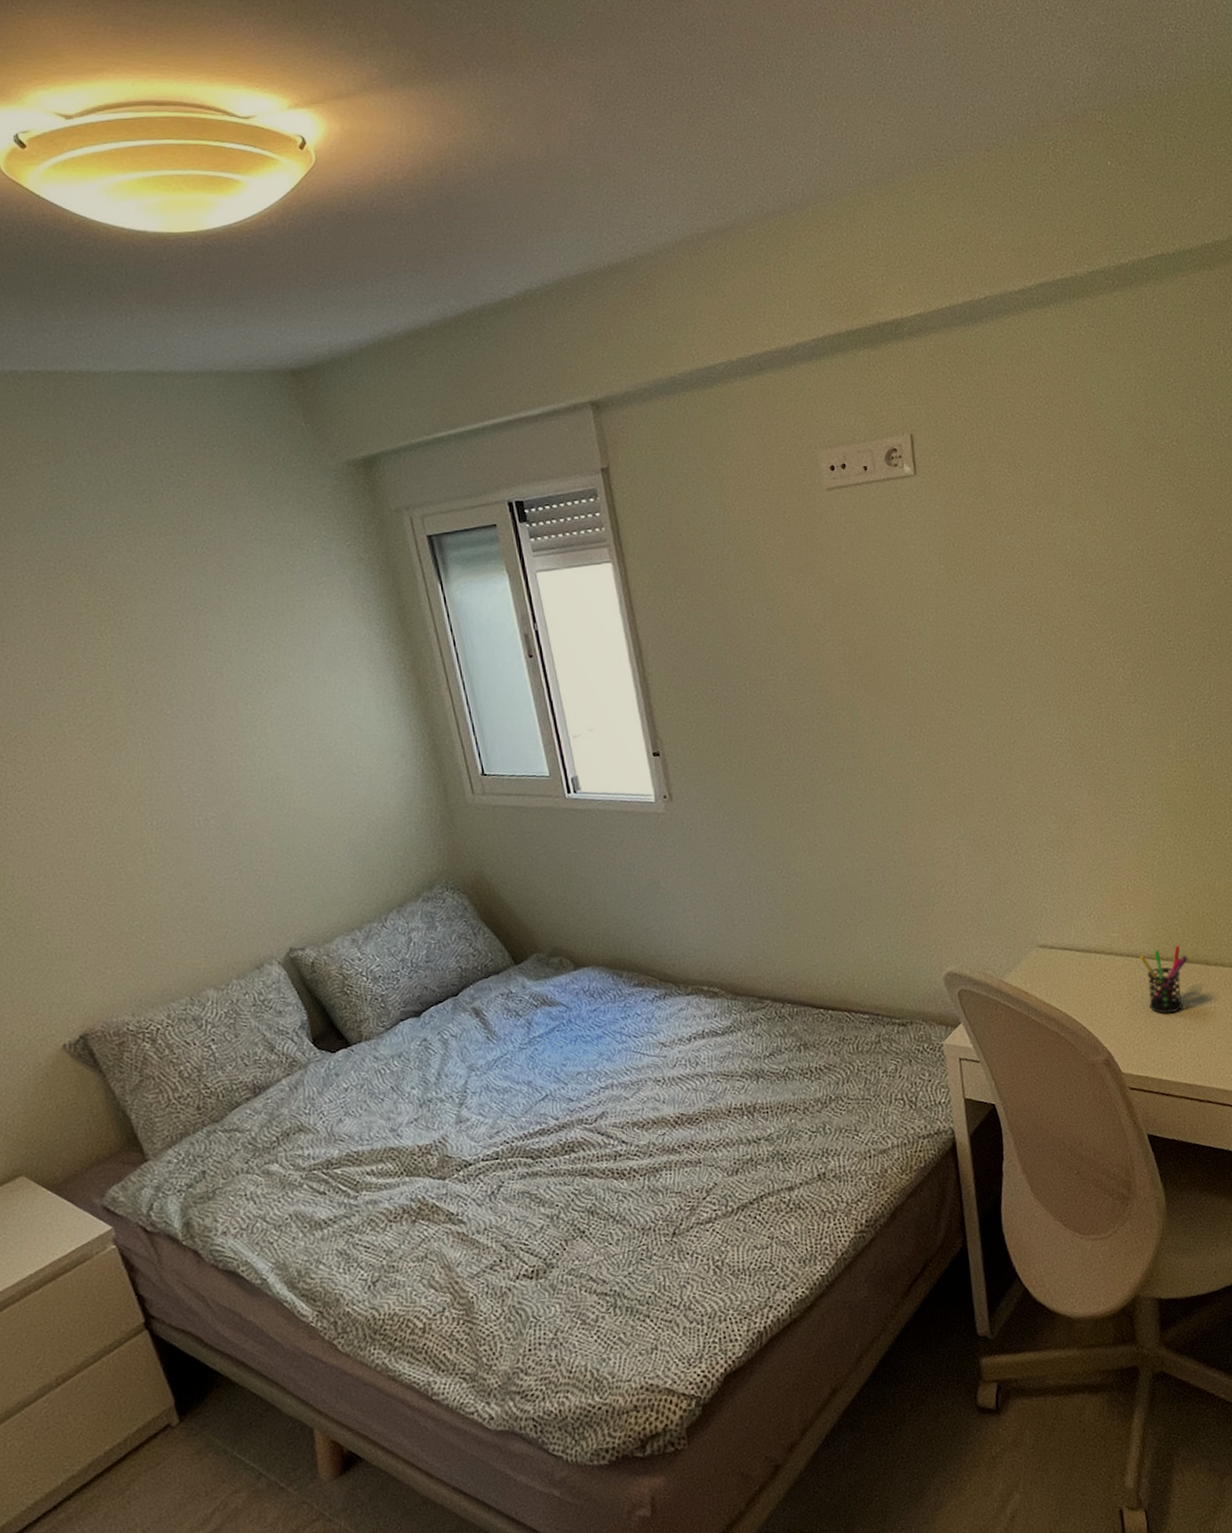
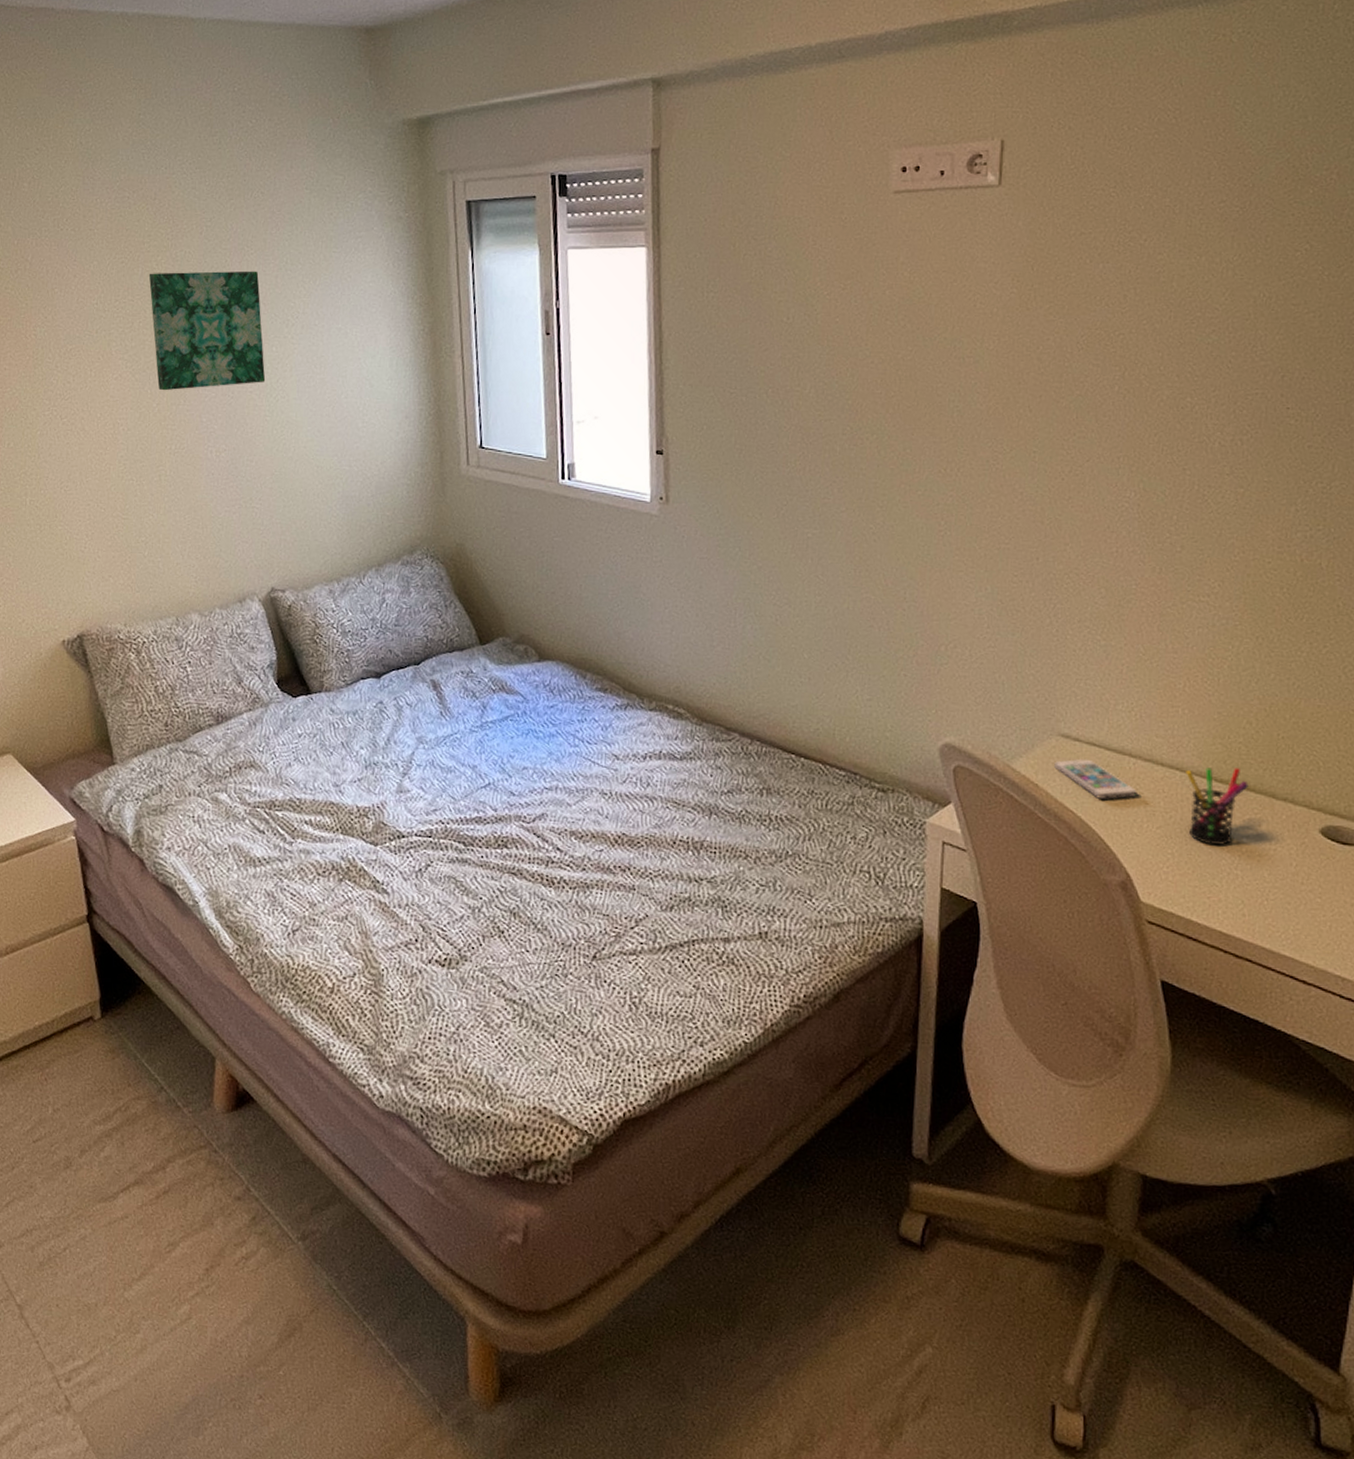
wall art: none [93,629,246,766] -> present [148,271,266,391]
smartphone: none [1038,962,1106,994] -> present [1054,758,1137,800]

